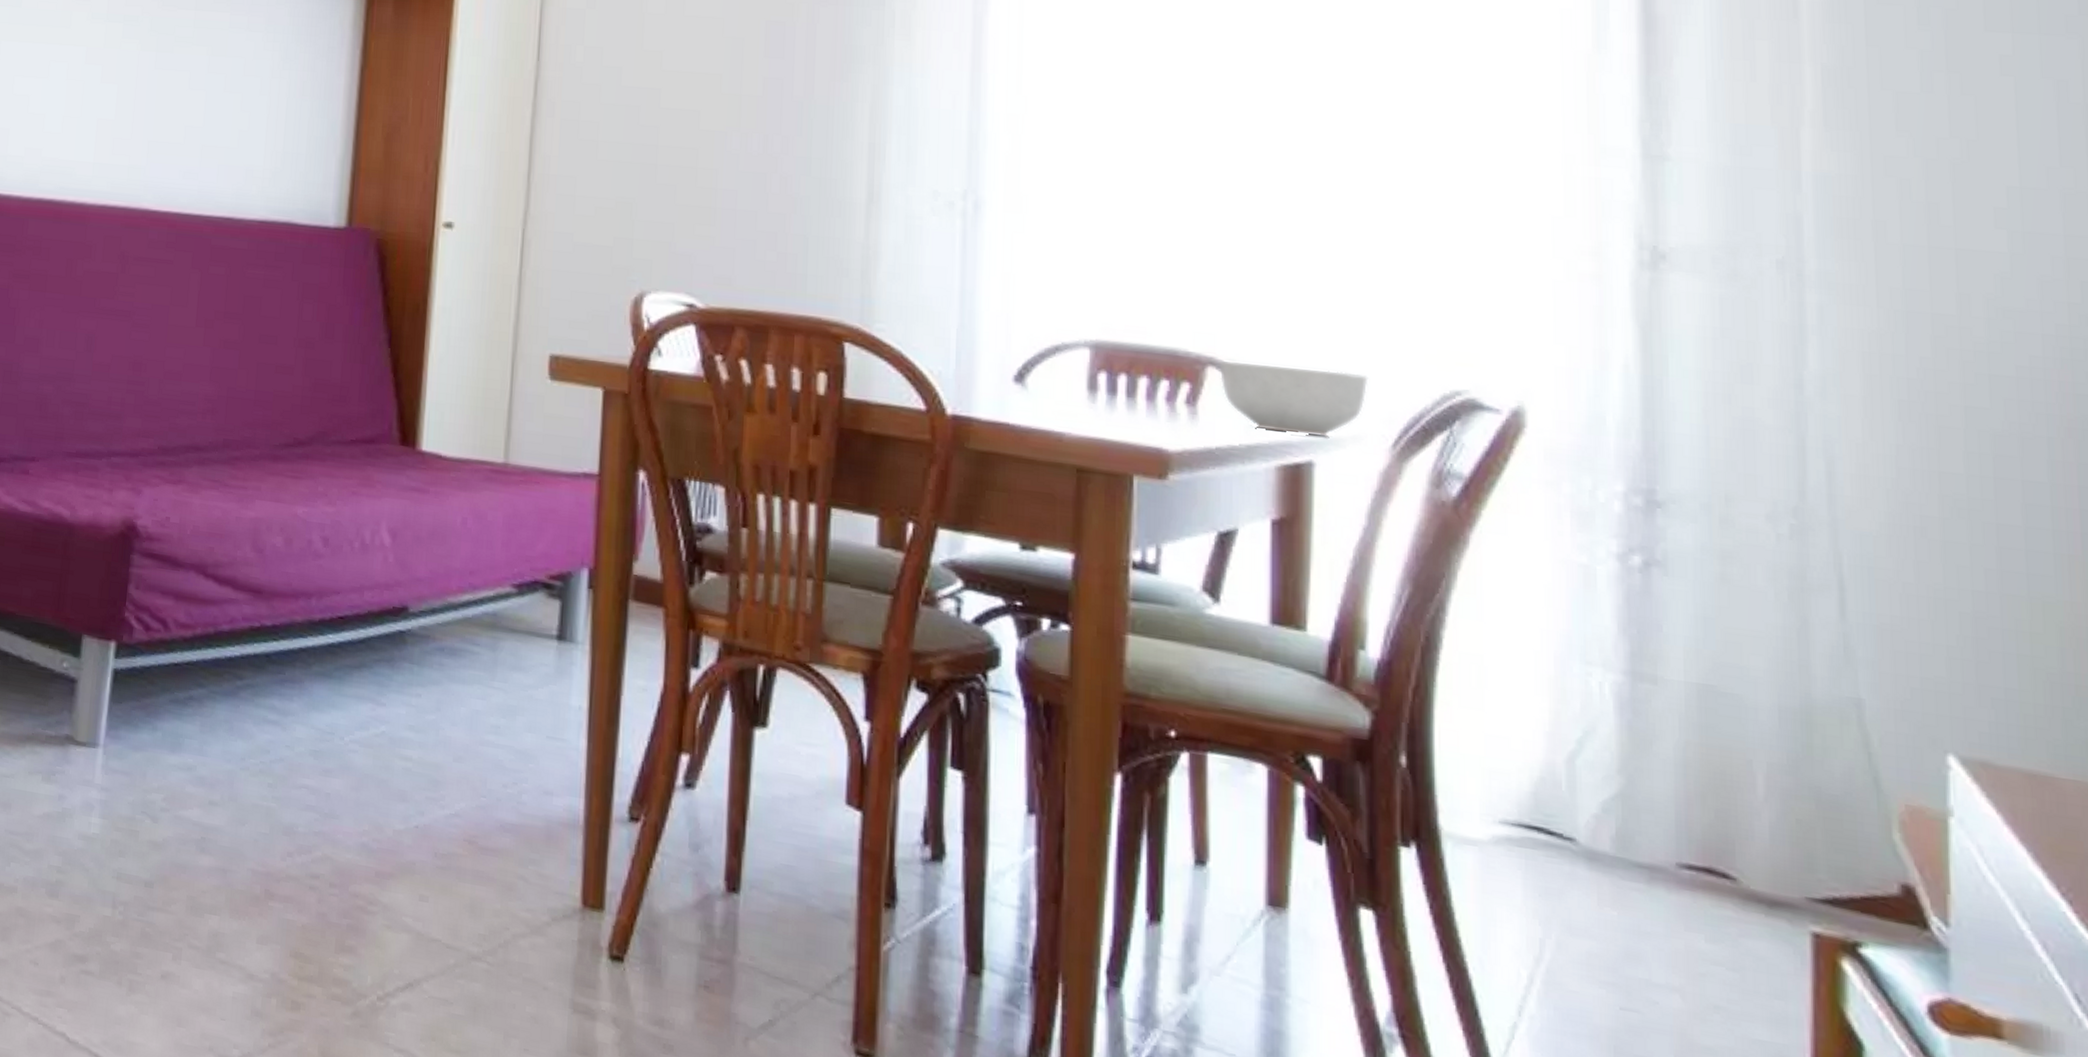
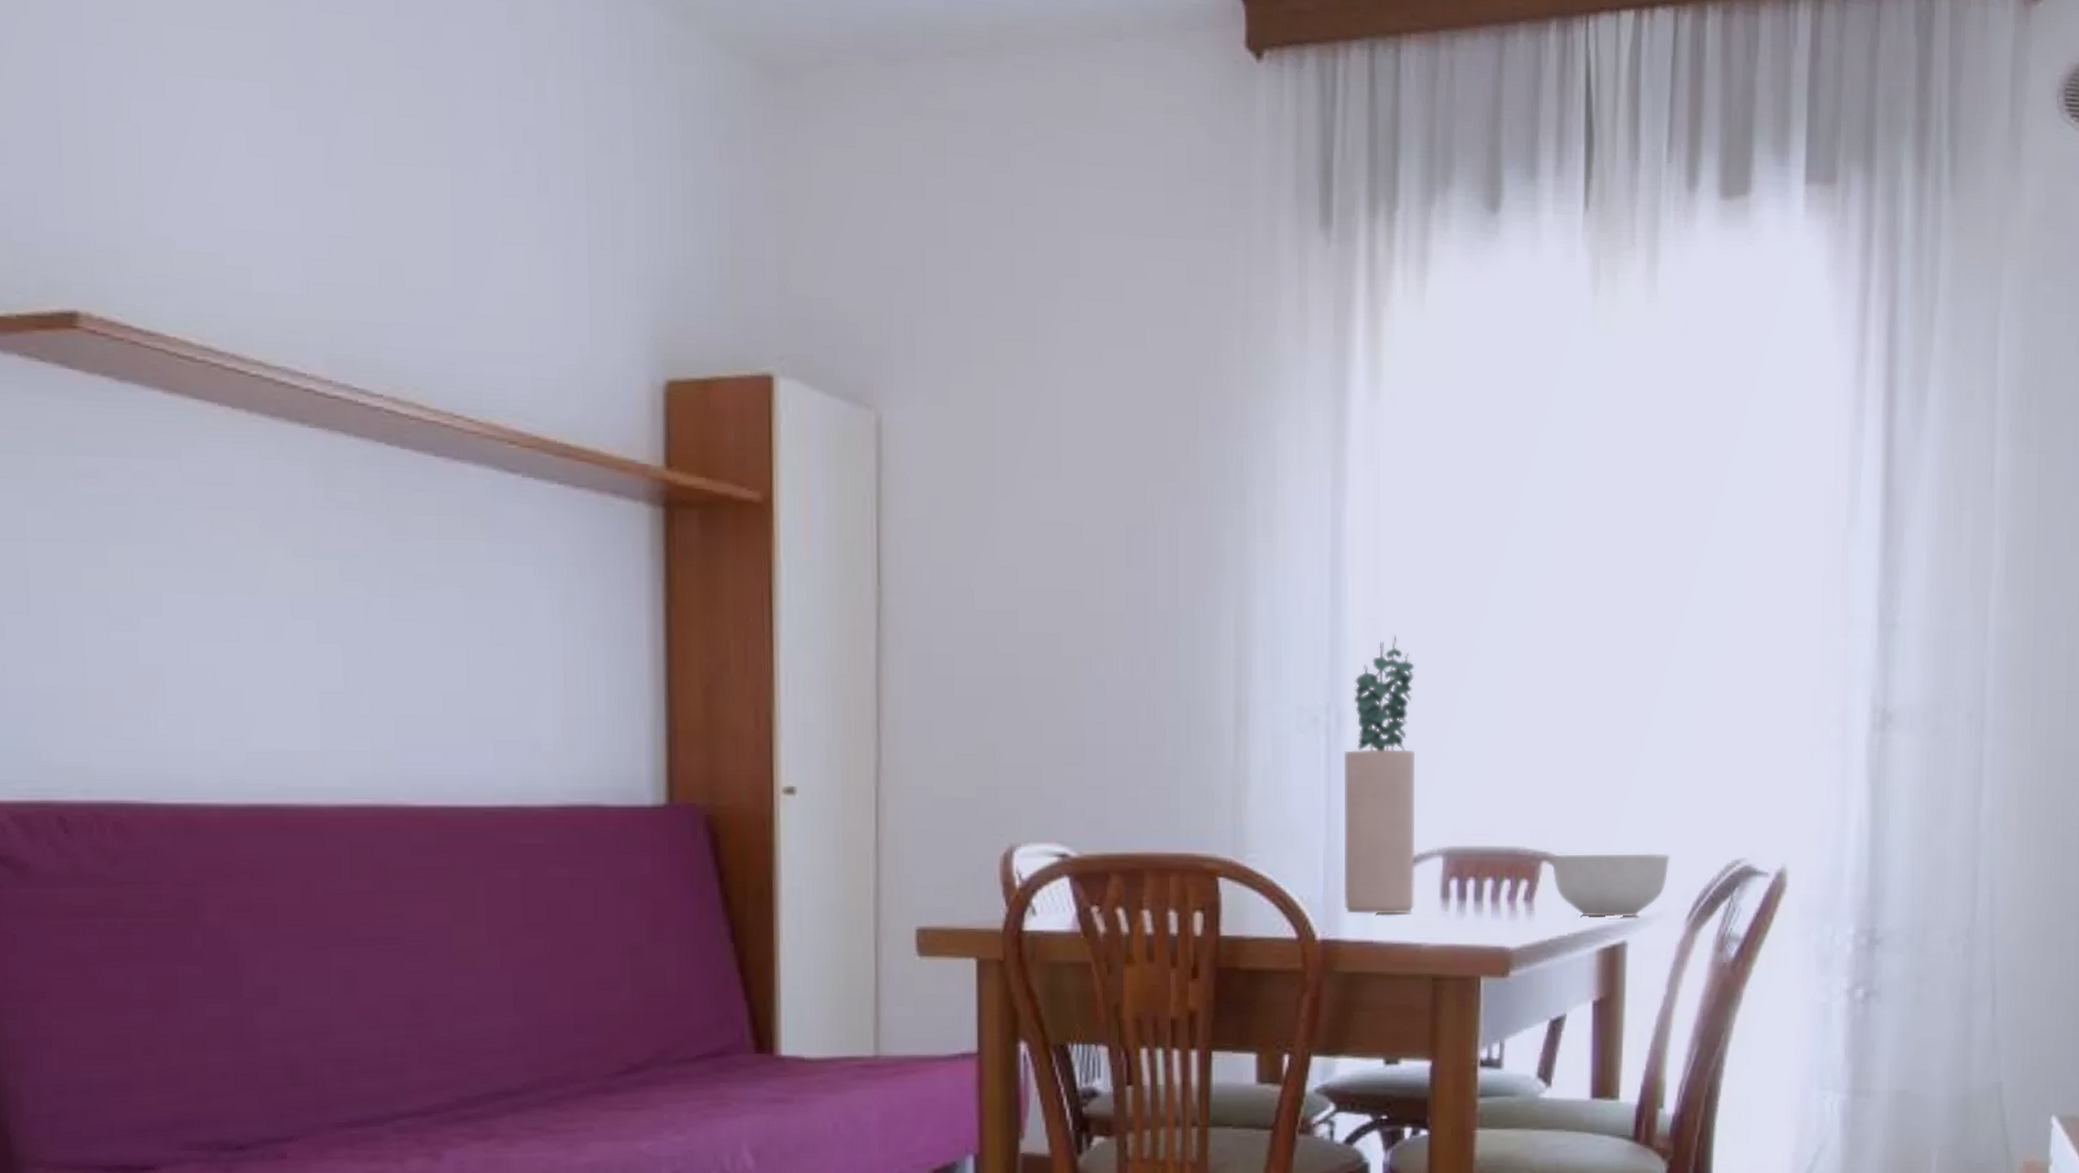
vase: none [977,132,1061,401] -> present [1343,635,1415,915]

